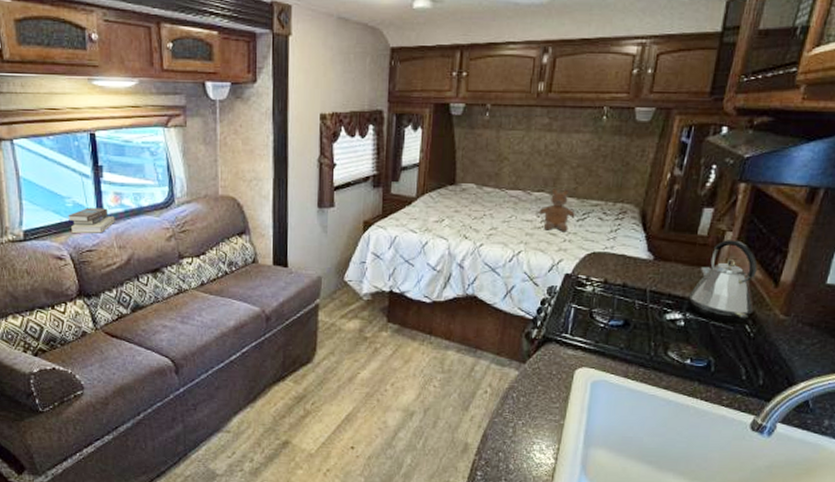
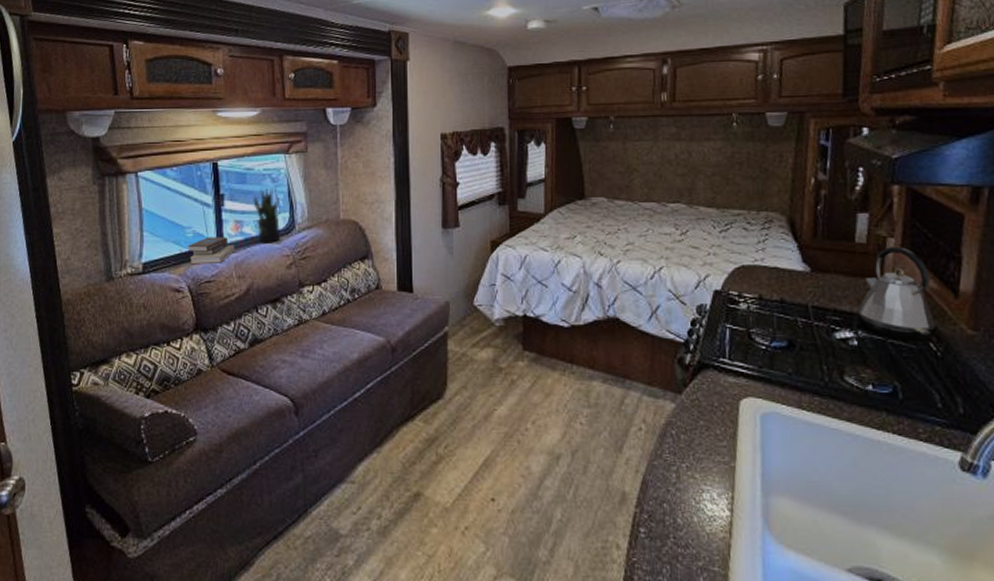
potted plant: none [132,161,159,216] -> present [253,188,280,243]
teddy bear: present [538,189,575,232] -> none [676,199,717,245]

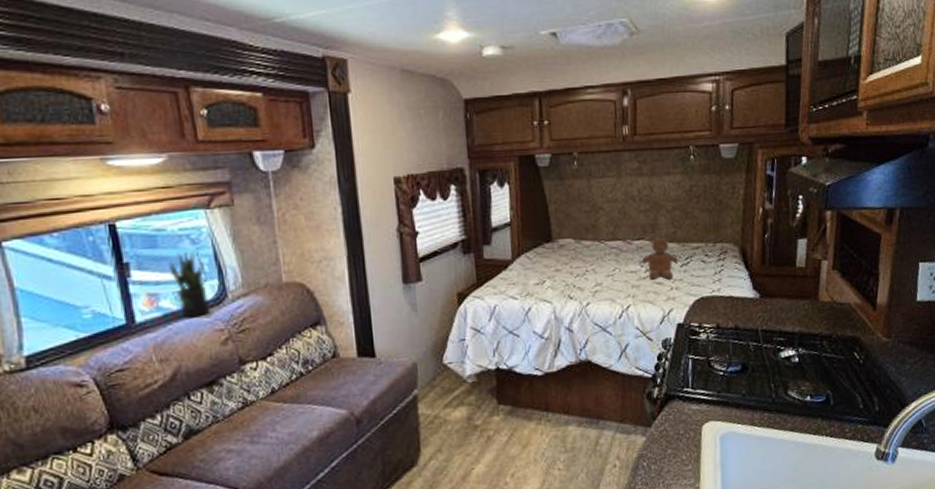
books: present [187,237,235,265] -> none [85,314,152,352]
teddy bear: none [676,199,717,245] -> present [641,234,678,280]
kettle: present [857,247,936,342] -> none [798,268,859,354]

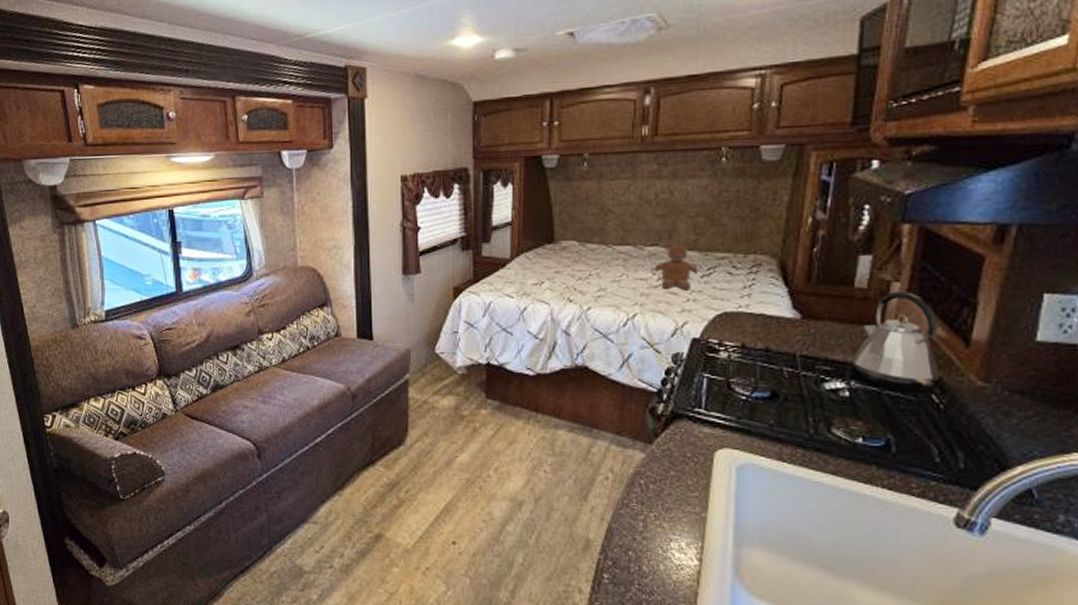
potted plant: present [169,251,209,318] -> none [210,234,238,291]
kettle: none [798,268,859,354] -> present [851,292,940,394]

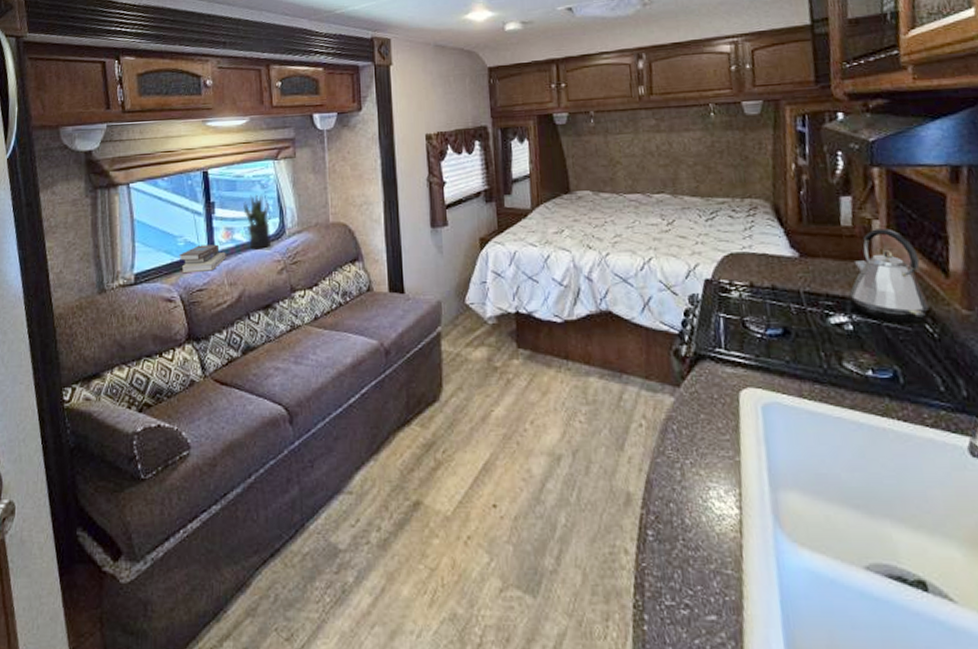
books: none [147,284,194,312] -> present [179,244,226,274]
potted plant: none [210,234,238,291] -> present [243,194,270,250]
teddy bear: present [654,241,698,291] -> none [662,188,703,234]

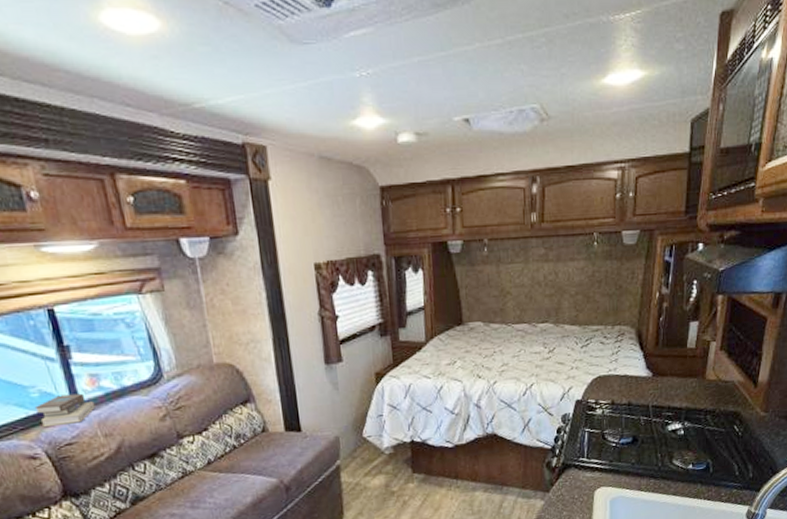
potted plant: present [243,194,270,250] -> none [107,334,147,397]
kettle: present [849,228,930,324] -> none [685,348,739,427]

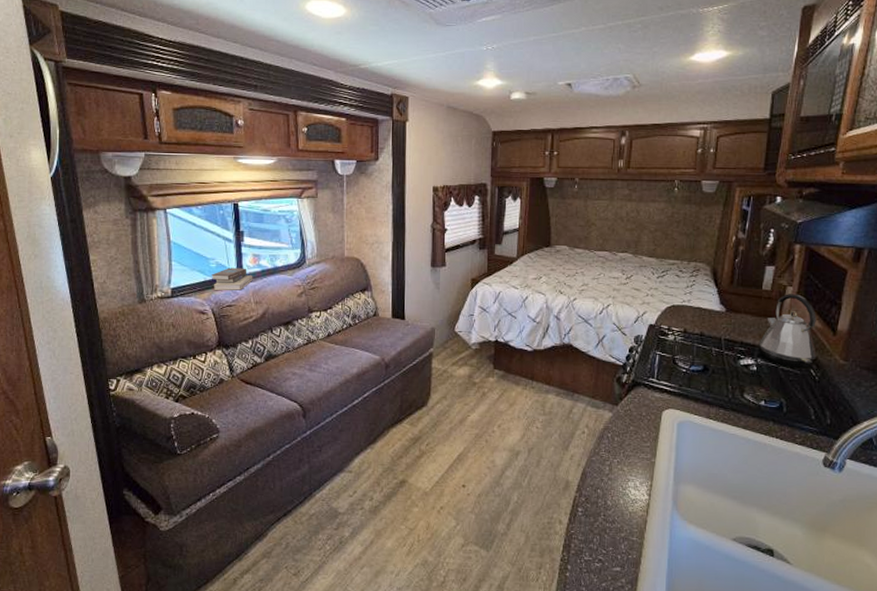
kettle: none [685,348,739,427] -> present [758,294,817,369]

